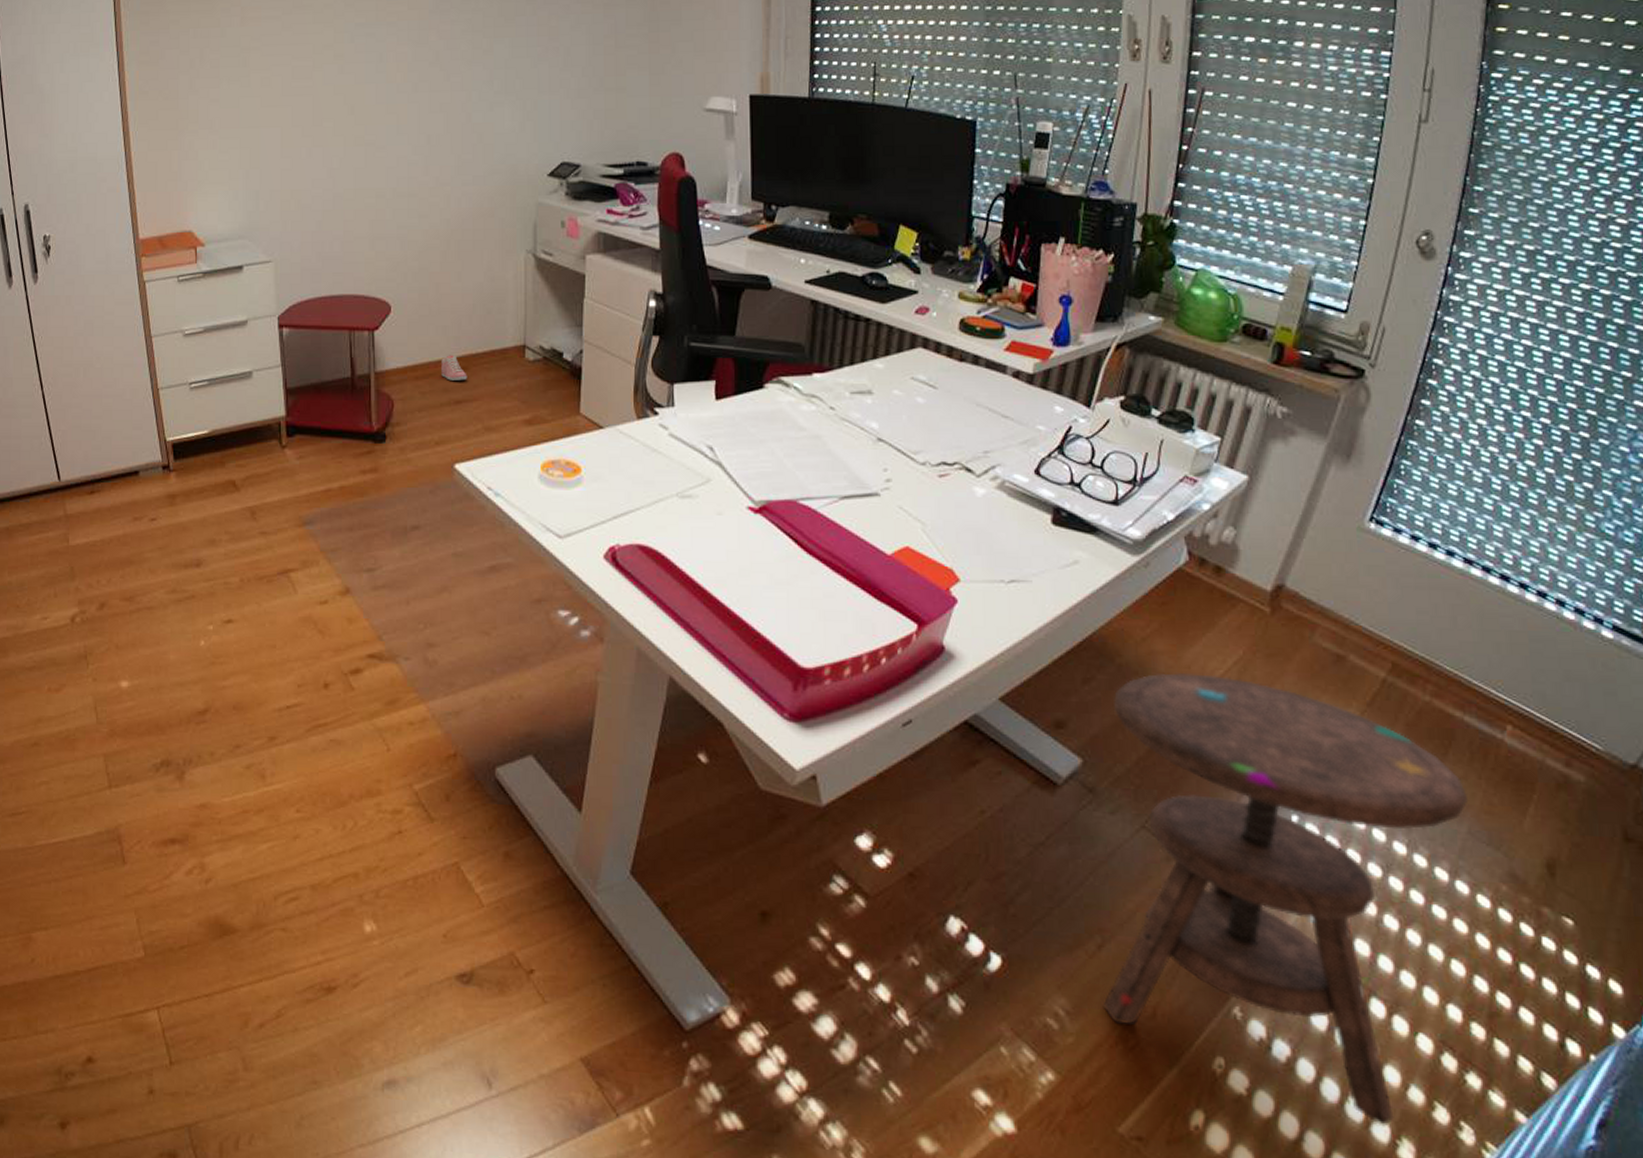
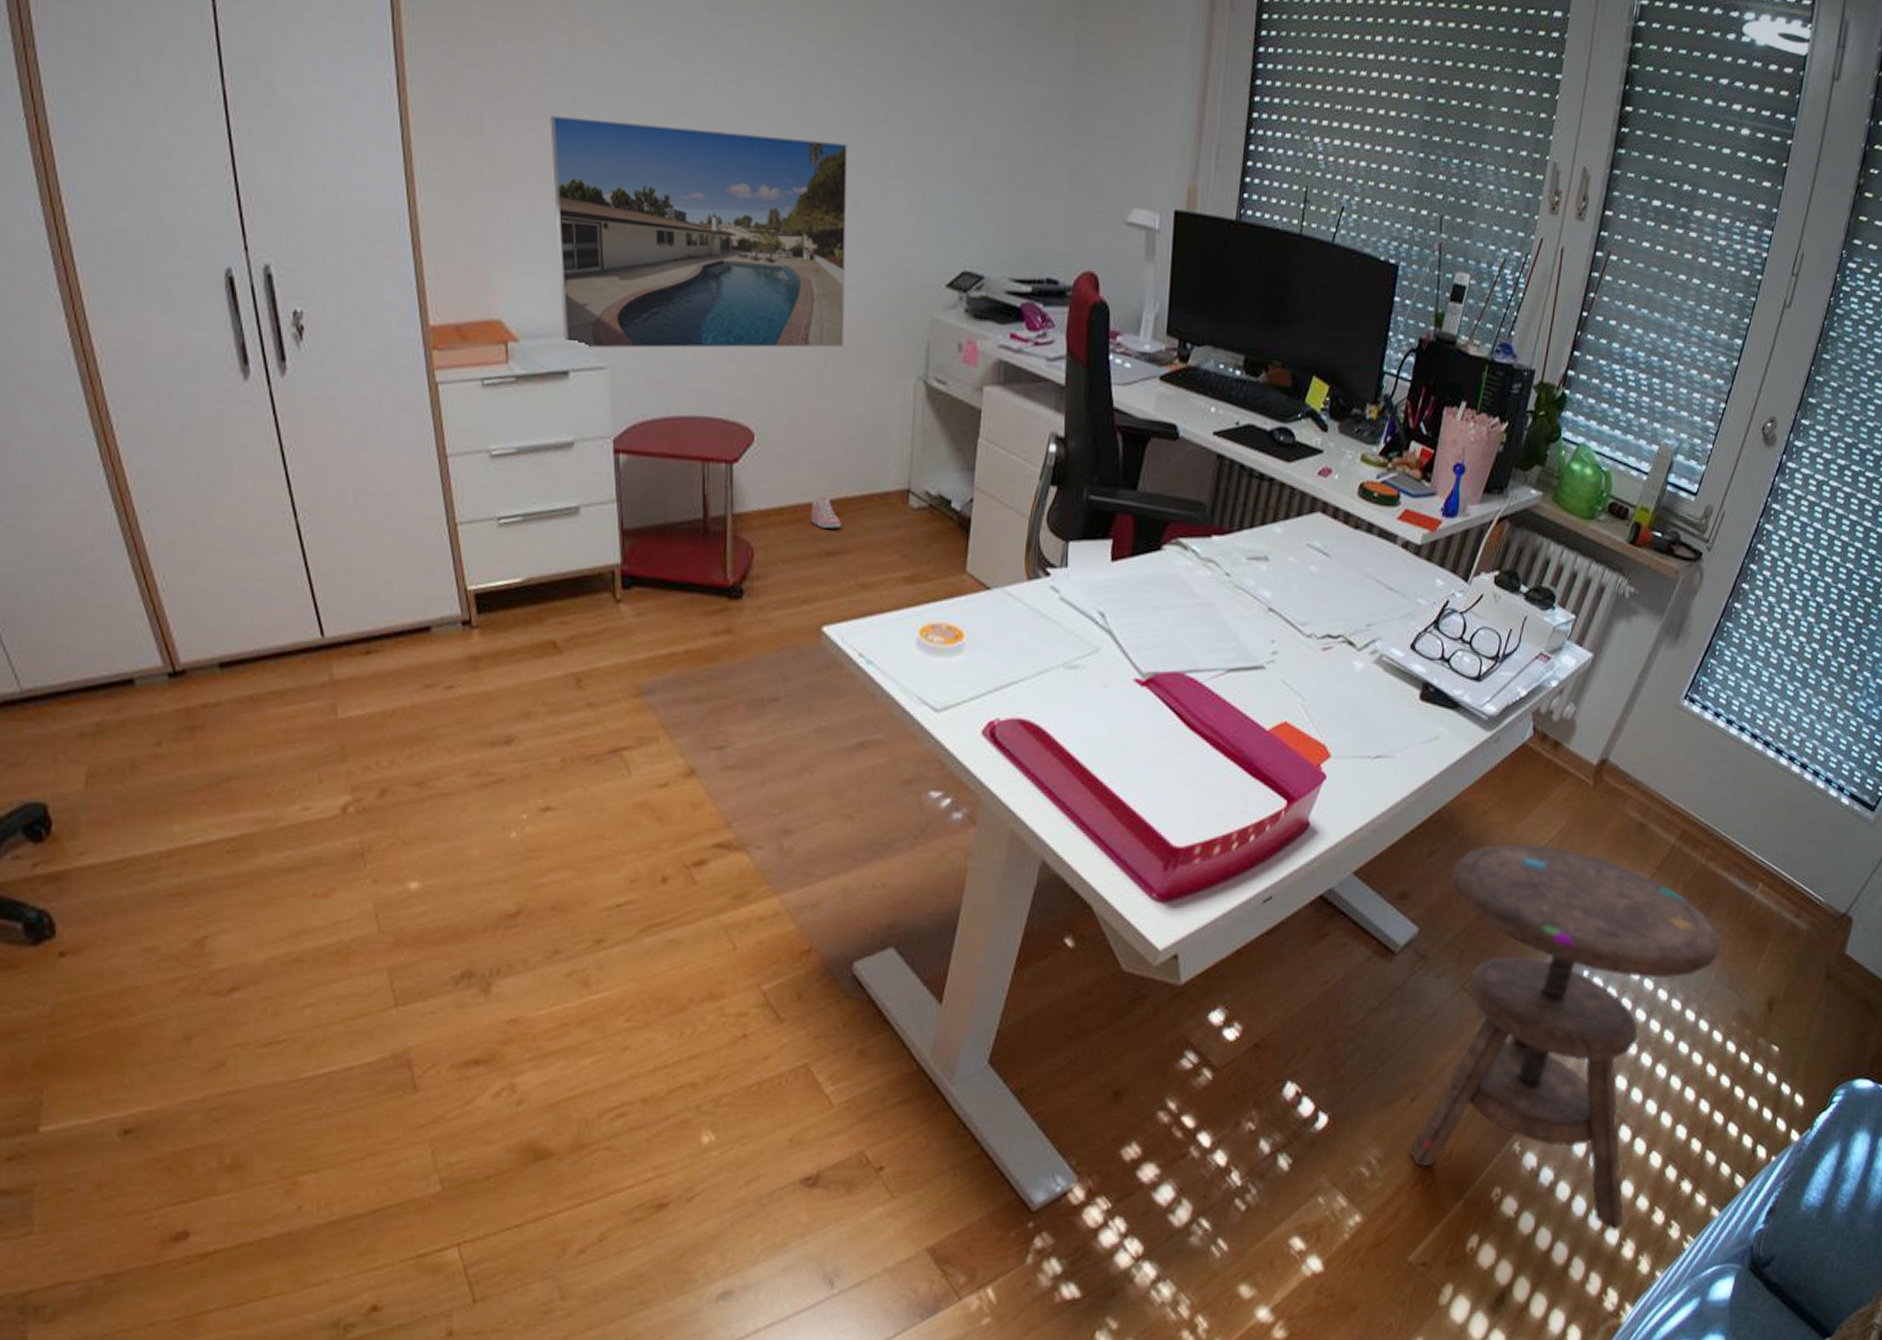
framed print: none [227,72,463,247] -> present [550,116,848,349]

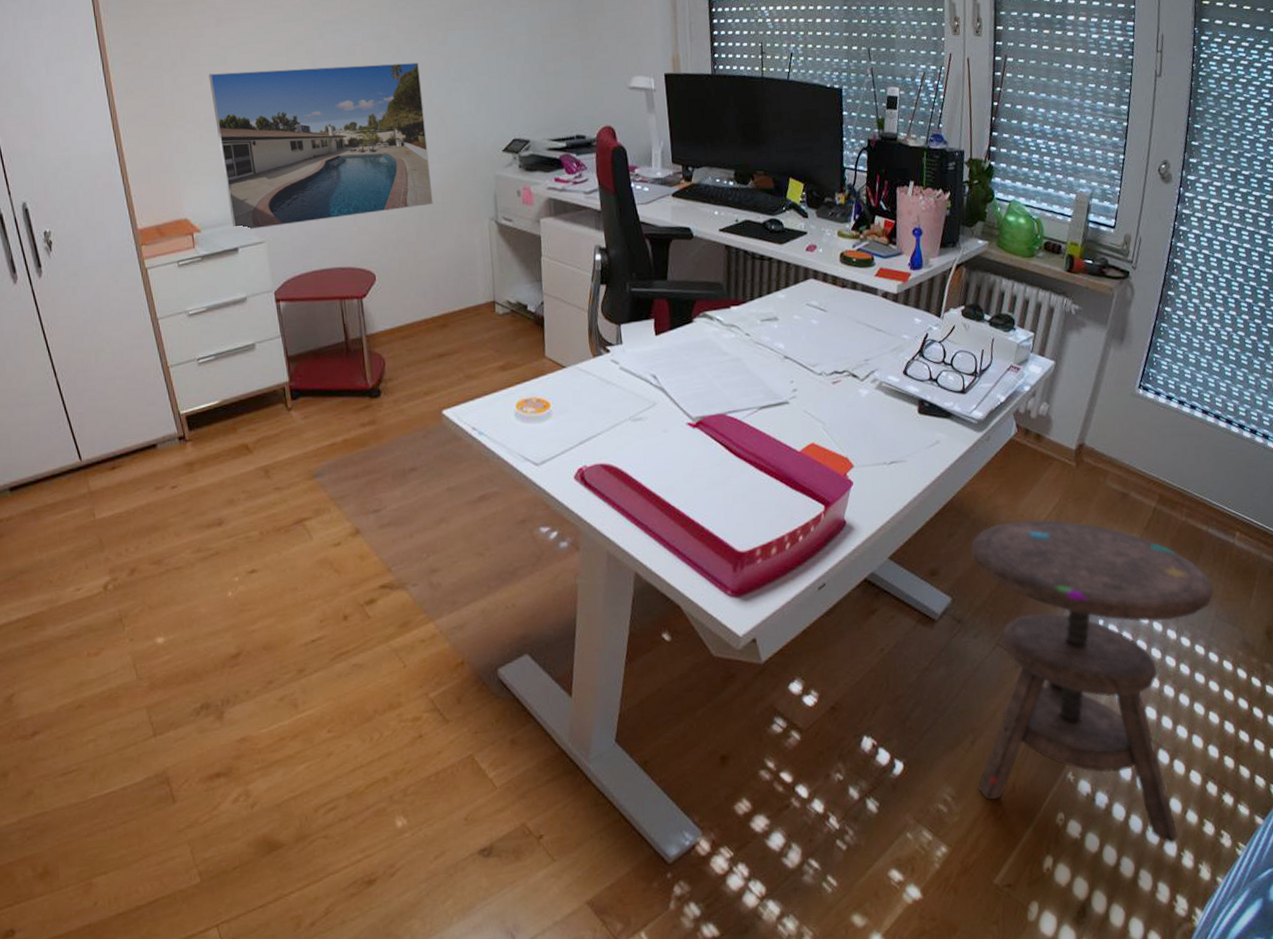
sneaker: present [811,497,842,529] -> none [424,314,448,337]

